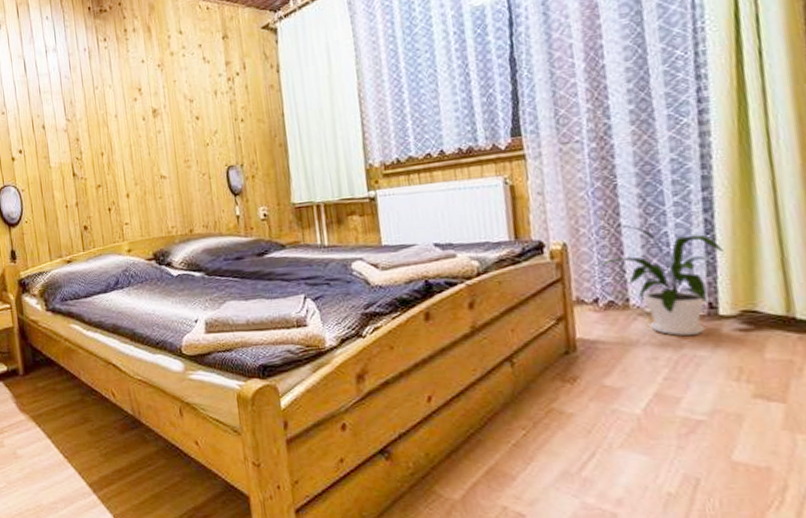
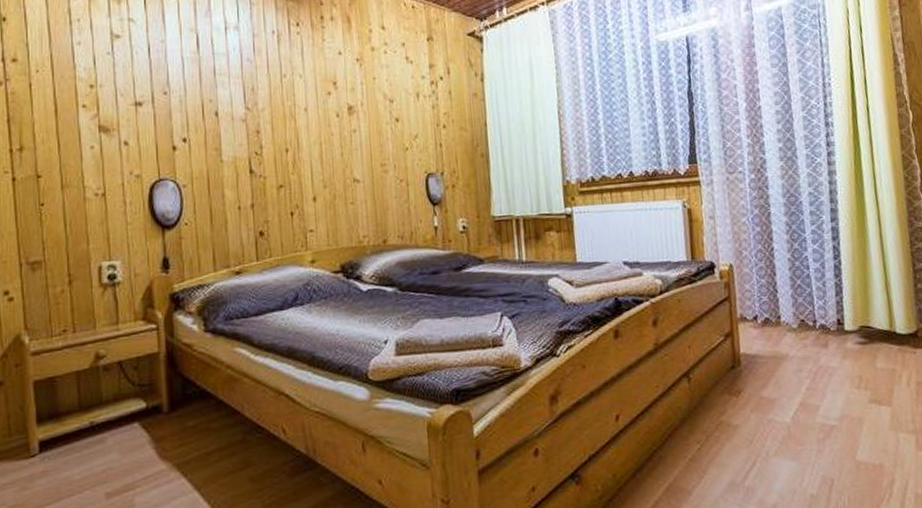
house plant: present [594,224,724,336] -> none [754,249,847,350]

